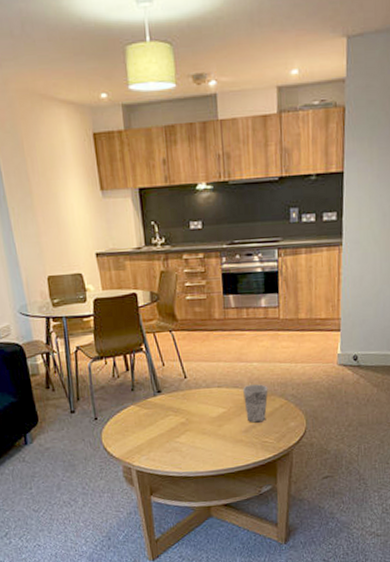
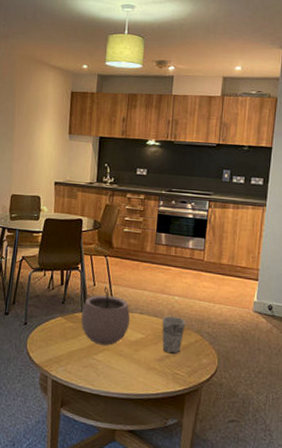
plant pot: none [154,361,209,427] -> present [81,284,131,346]

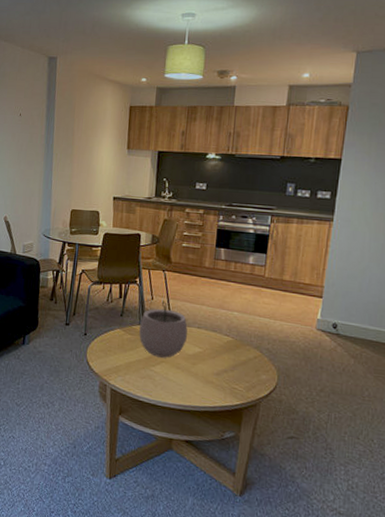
cup: present [162,316,186,354] -> none [220,331,245,369]

